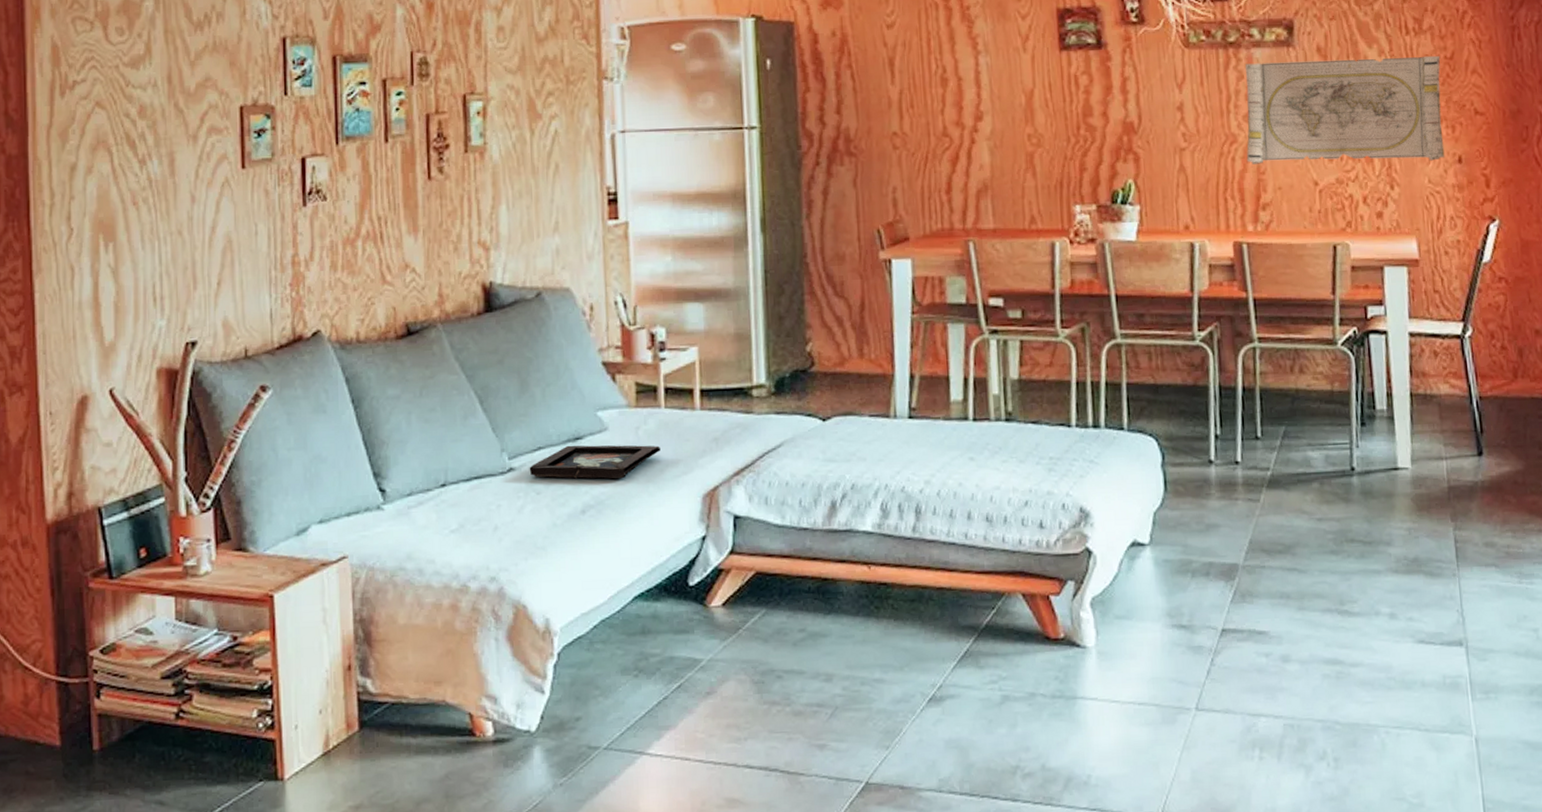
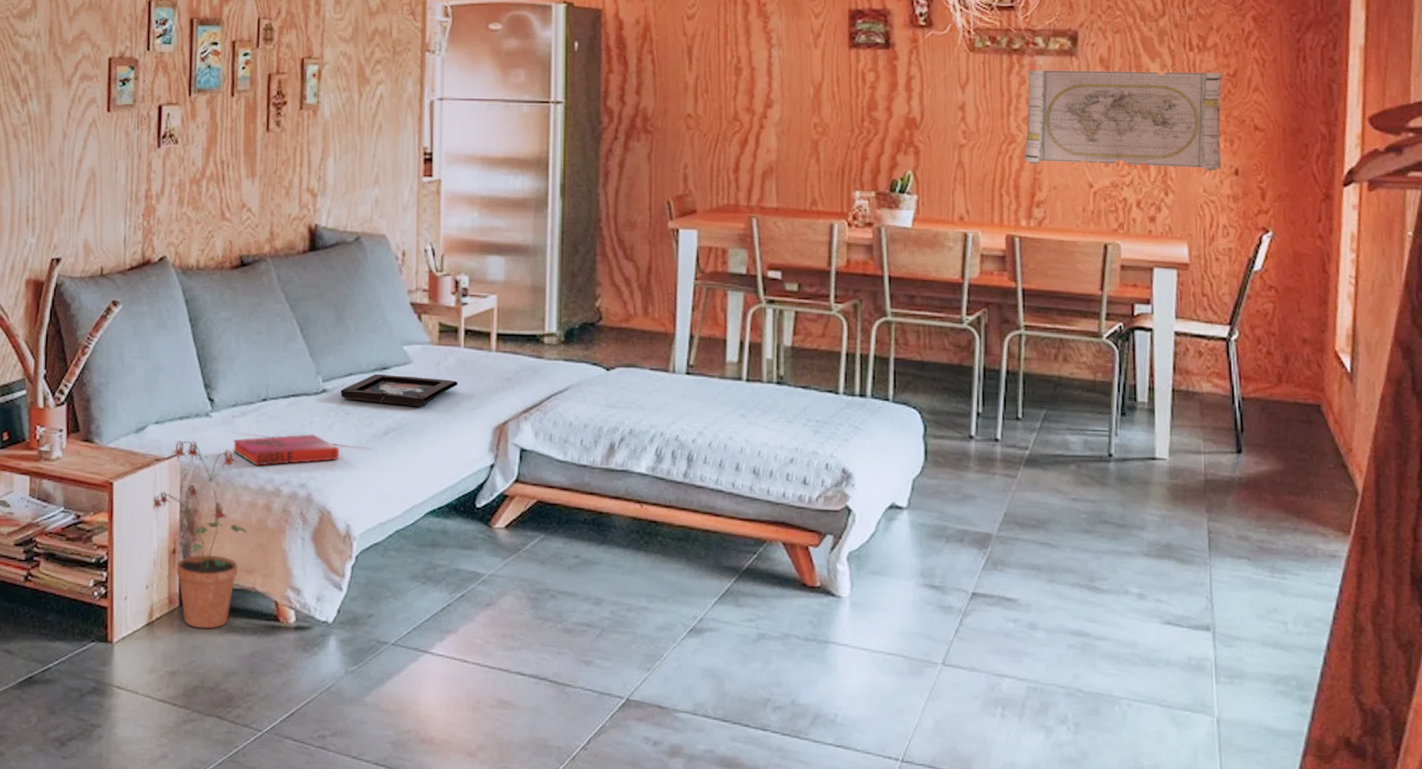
potted plant: none [320,538,432,753] -> present [151,440,247,629]
hardback book: none [410,518,532,563] -> present [232,433,339,467]

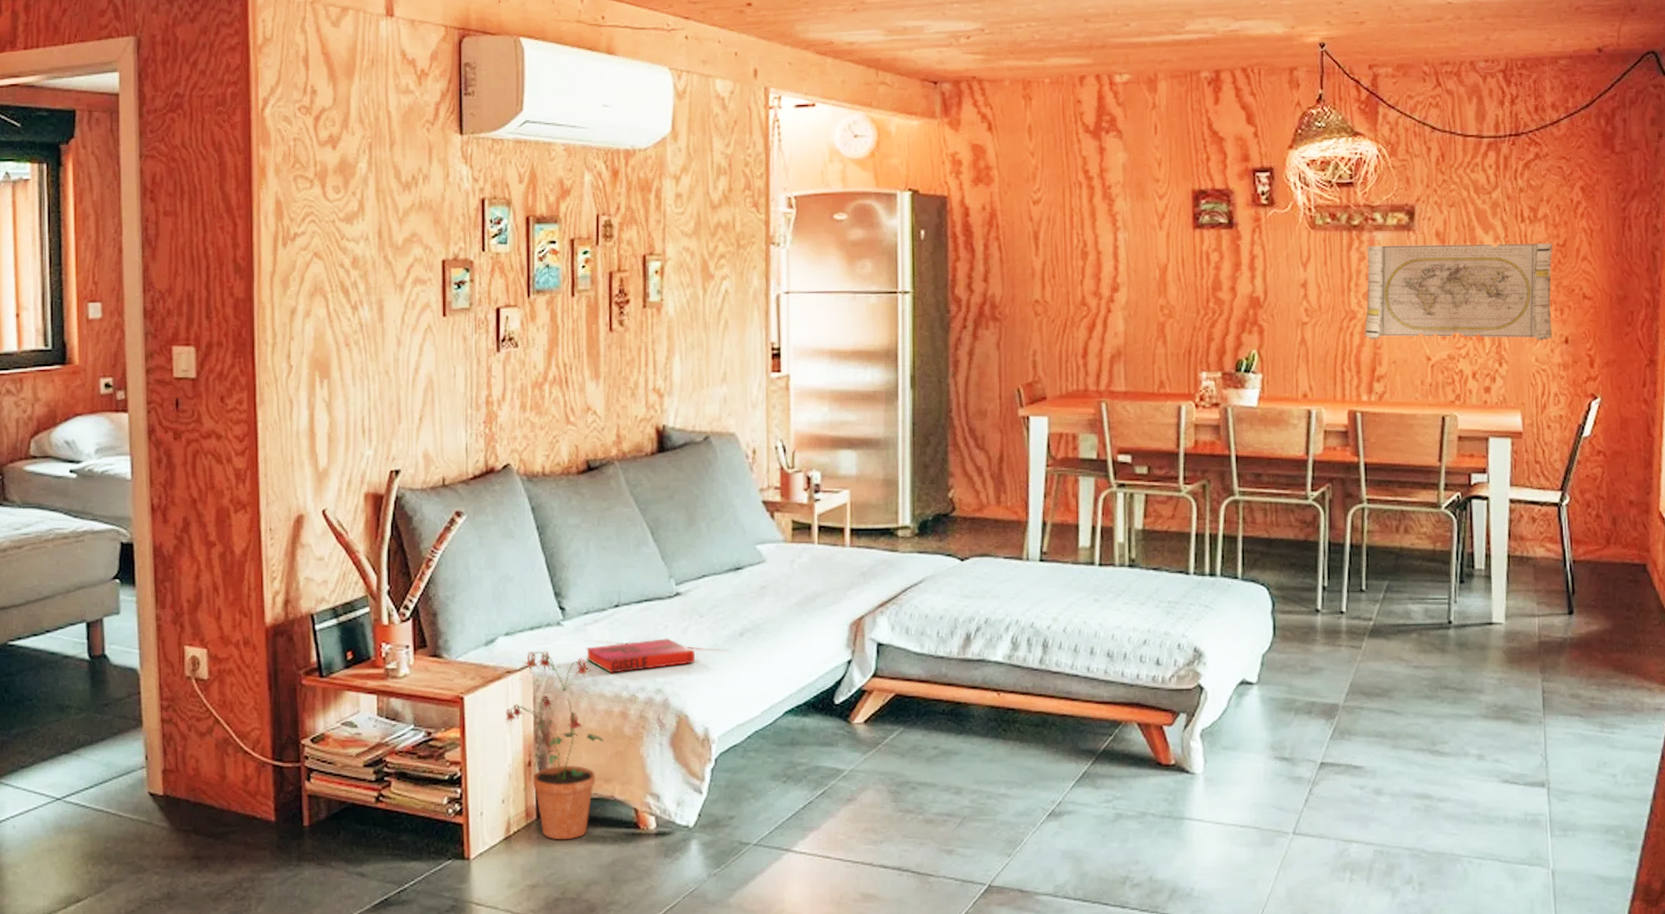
decorative tray: present [340,373,458,407] -> none [694,574,813,606]

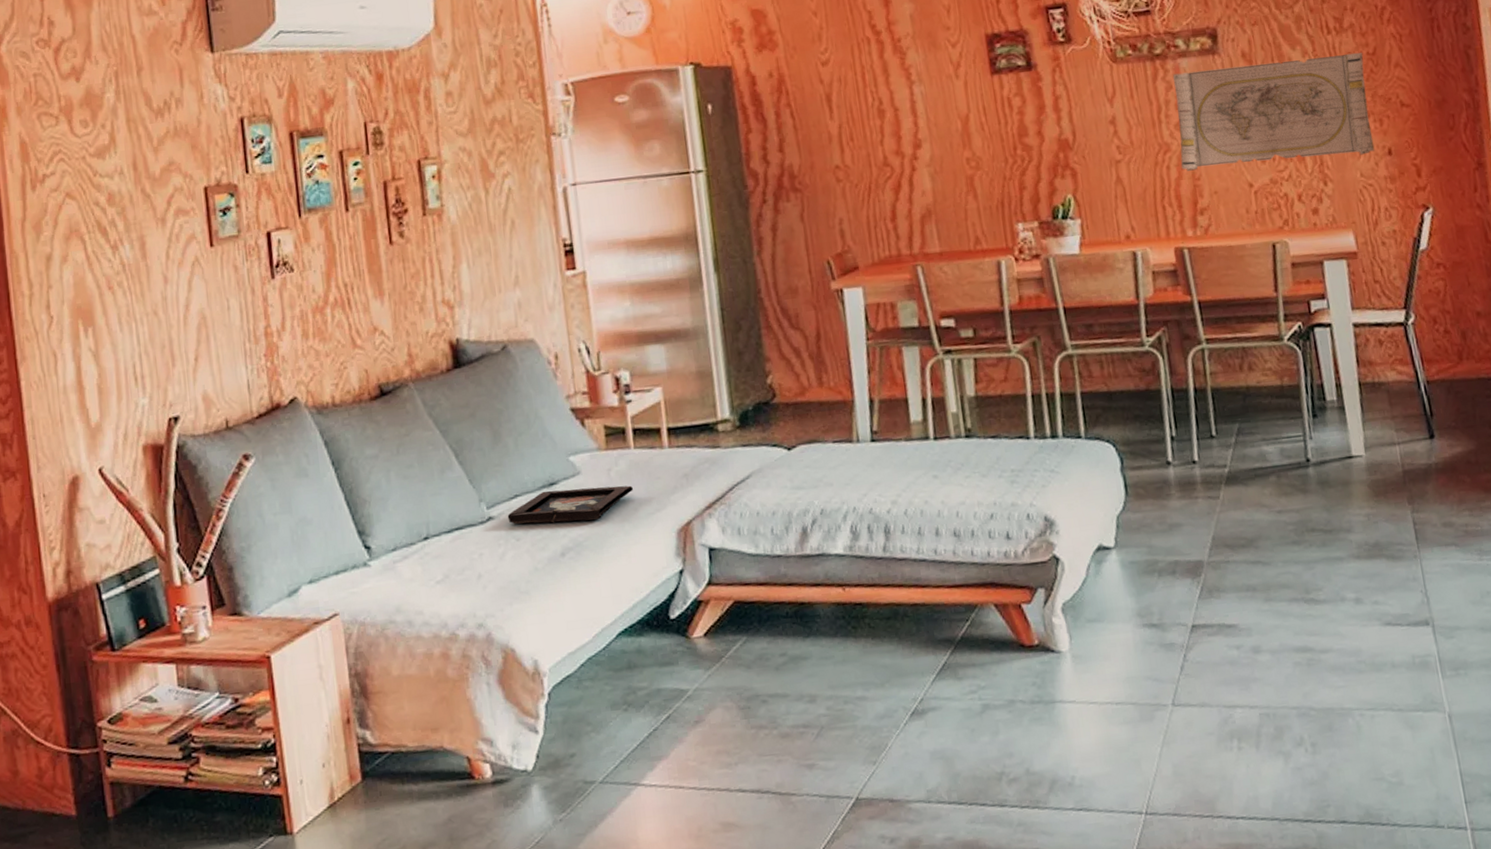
potted plant: present [504,650,604,840] -> none [316,595,426,802]
hardback book: present [586,637,695,674] -> none [397,566,516,613]
decorative tray: none [694,574,813,606] -> present [507,485,633,524]

